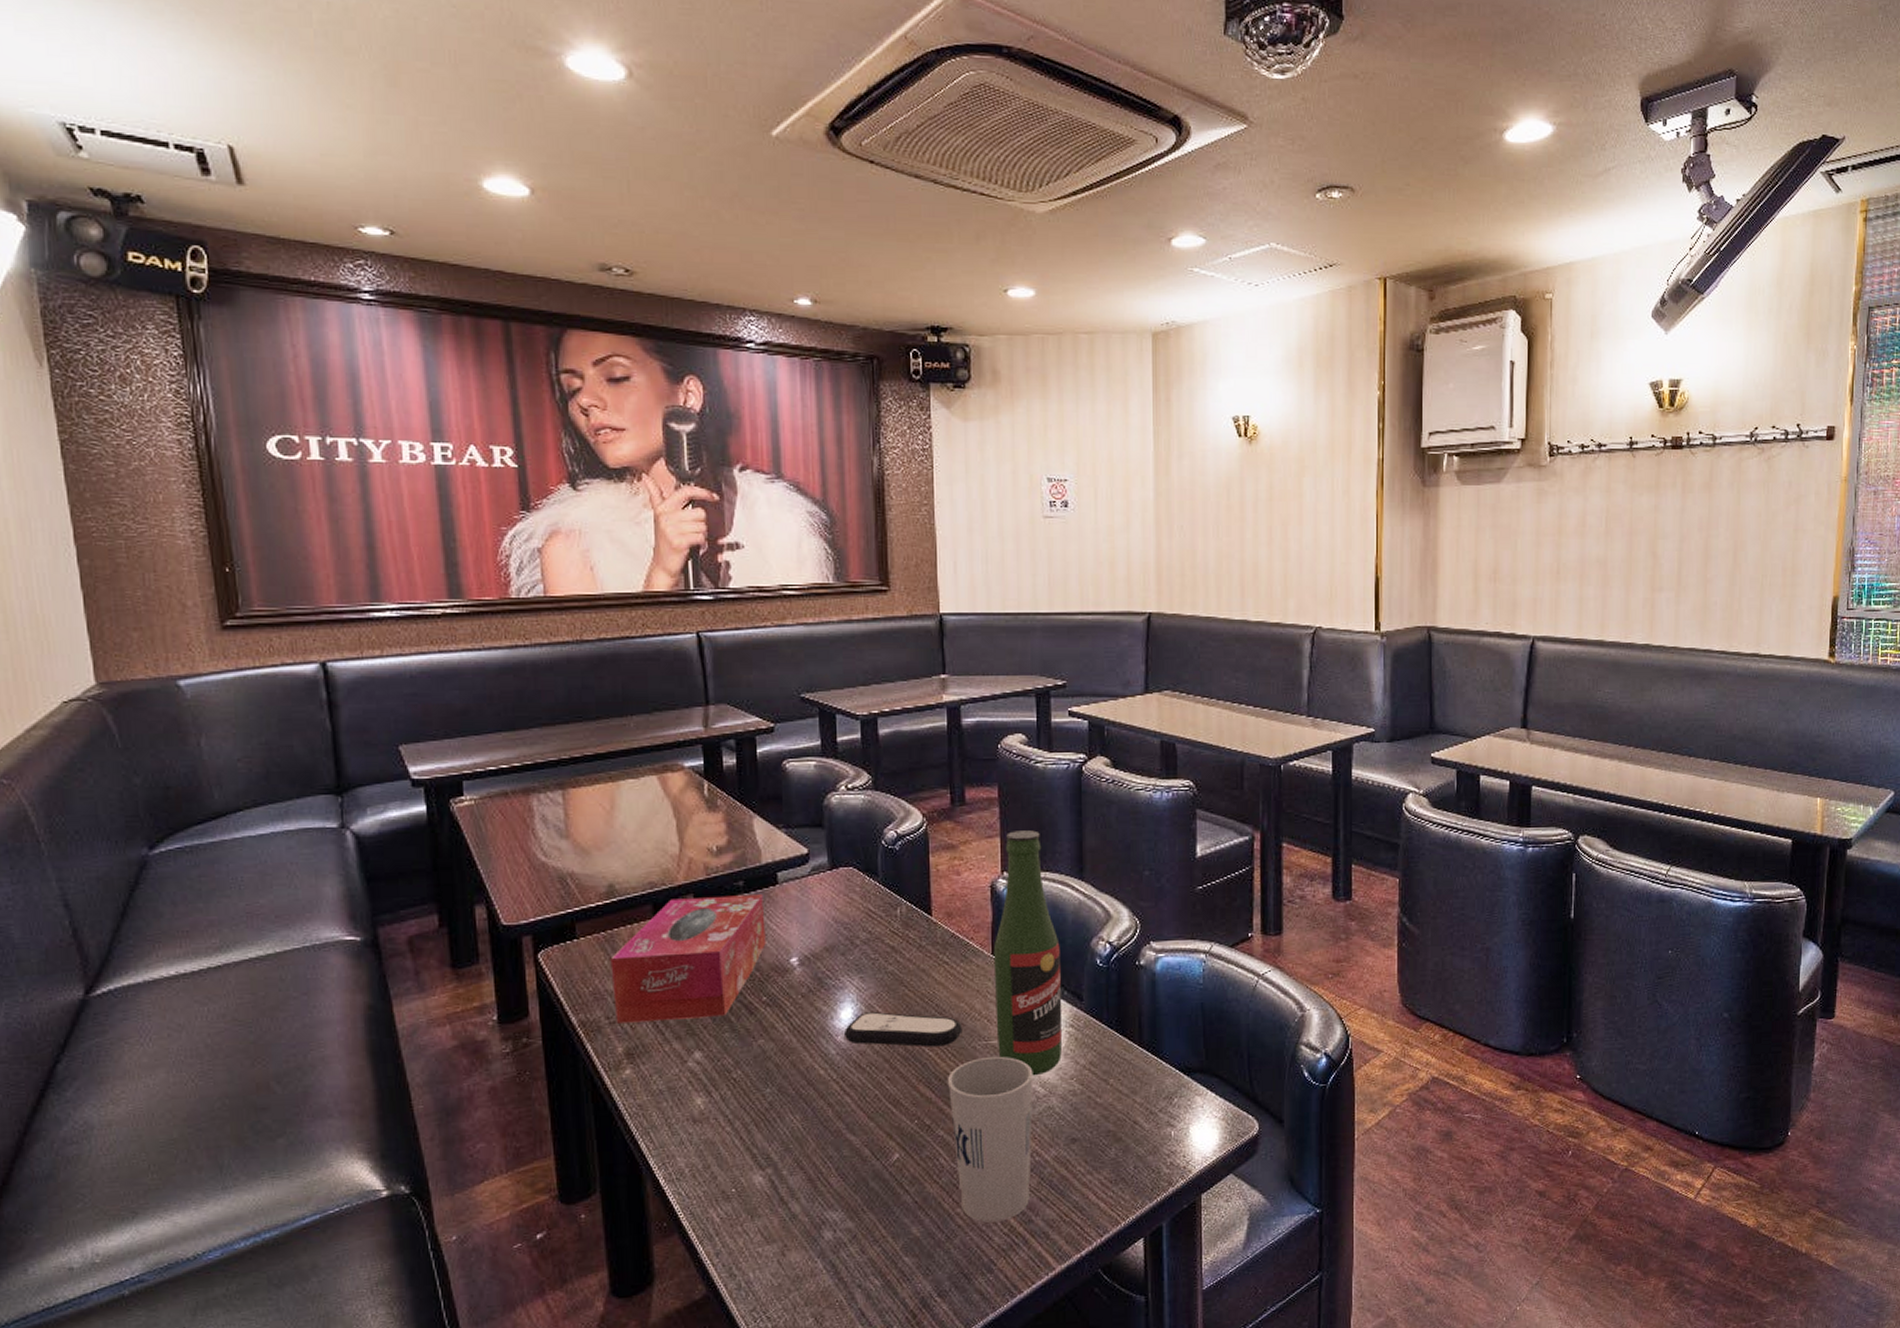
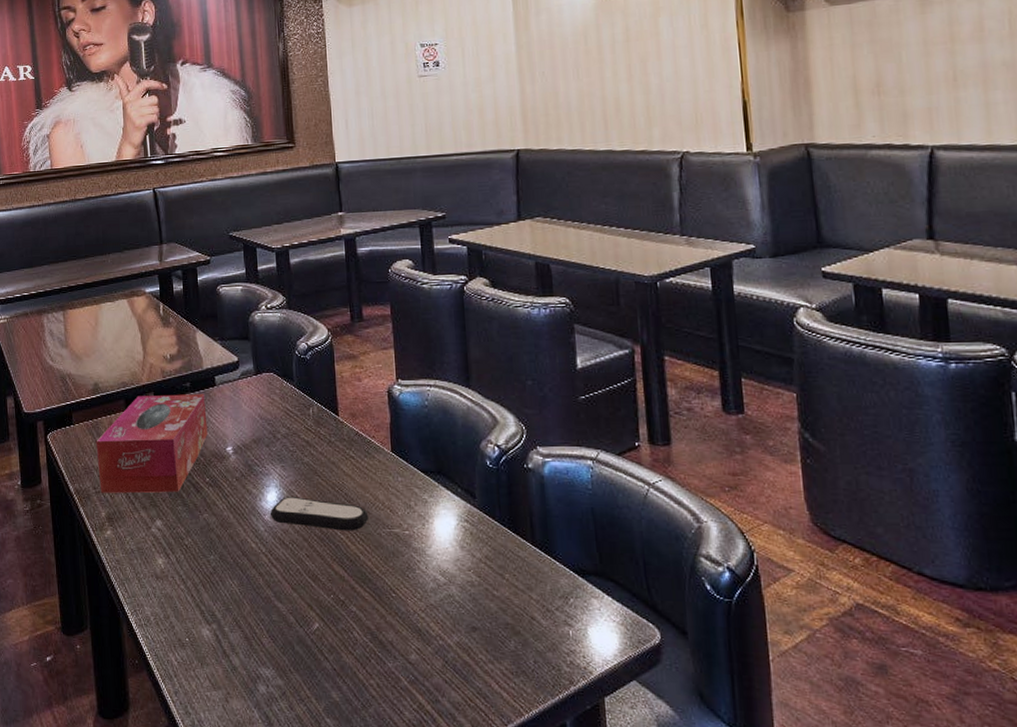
cup: present [947,1056,1033,1223] -> none [357,543,436,698]
beer bottle: present [993,830,1063,1076] -> none [392,343,459,565]

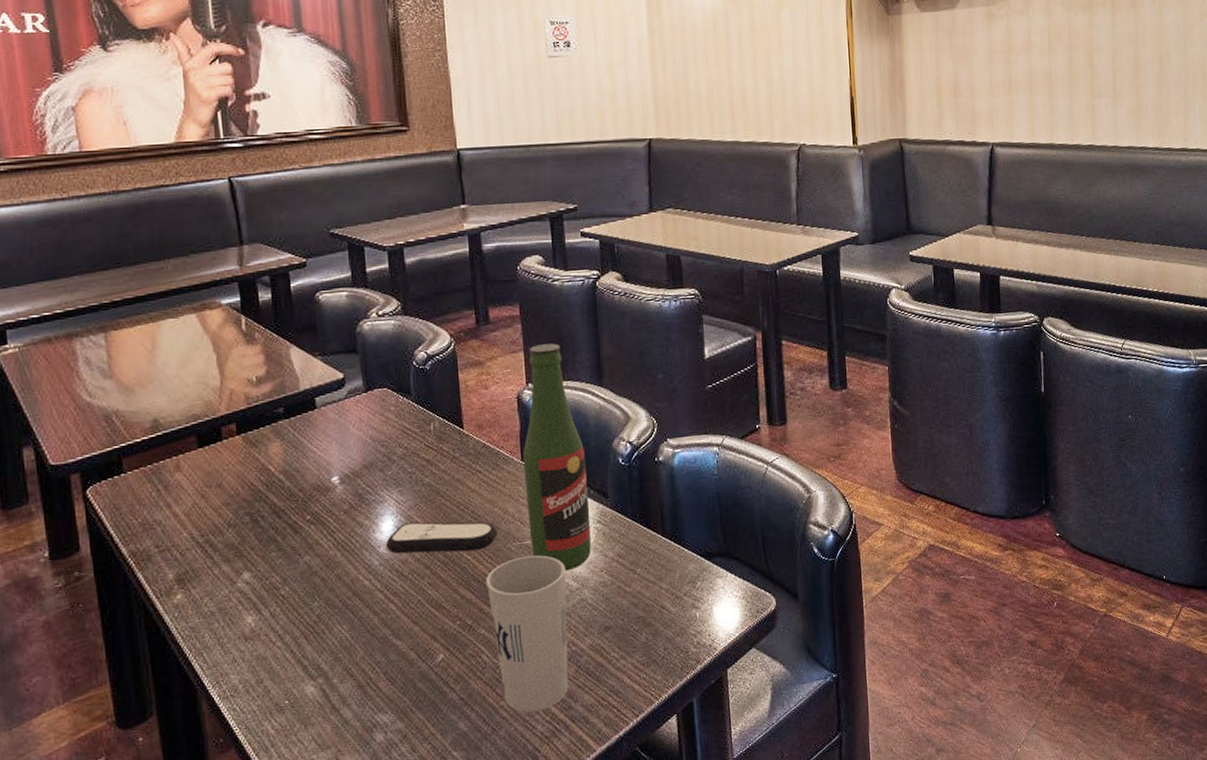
tissue box: present [96,394,208,493] -> none [157,419,308,551]
cup: none [357,543,436,698] -> present [485,555,569,713]
beer bottle: none [392,343,459,565] -> present [522,343,592,572]

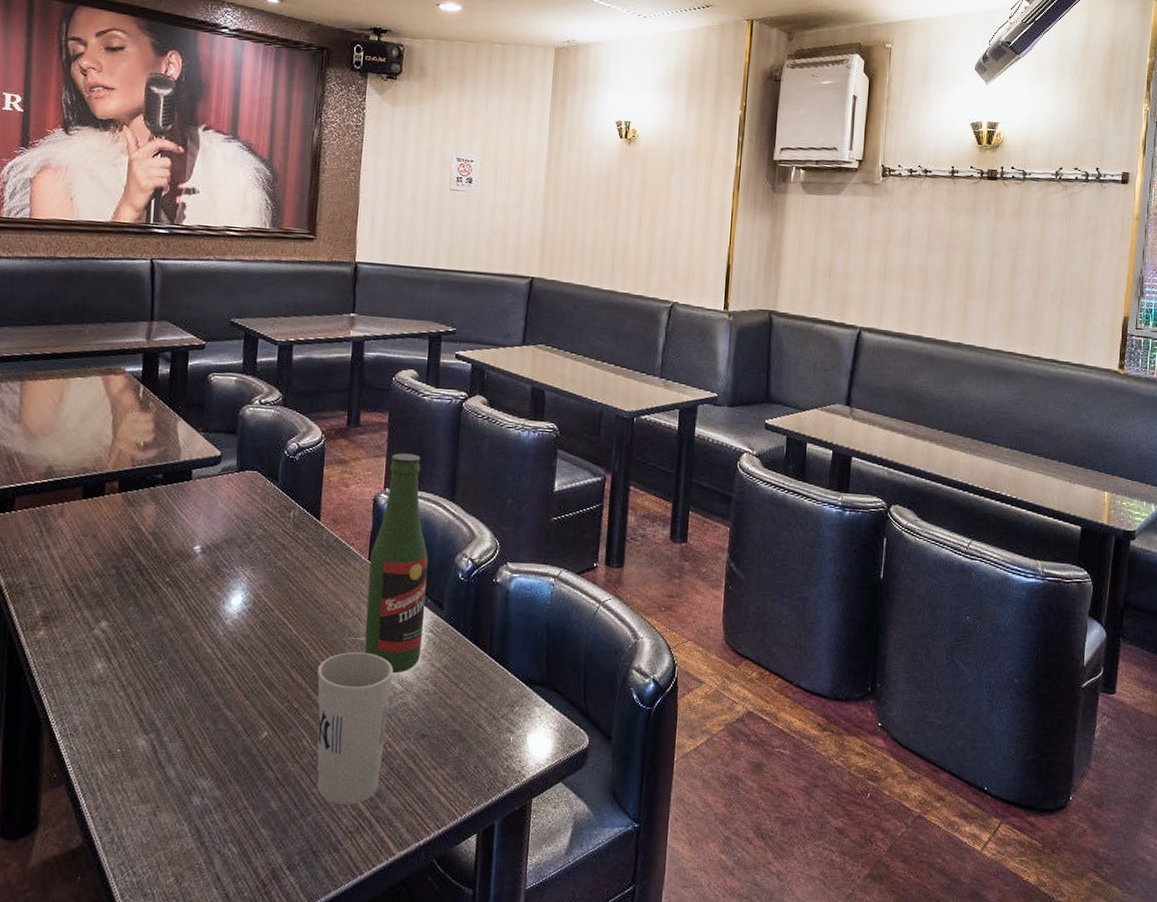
remote control: present [385,521,498,554] -> none [232,601,336,638]

